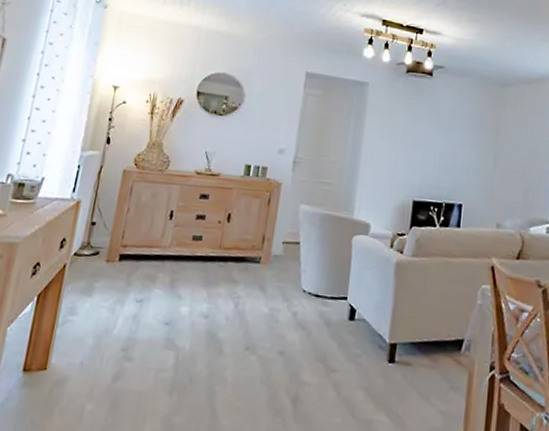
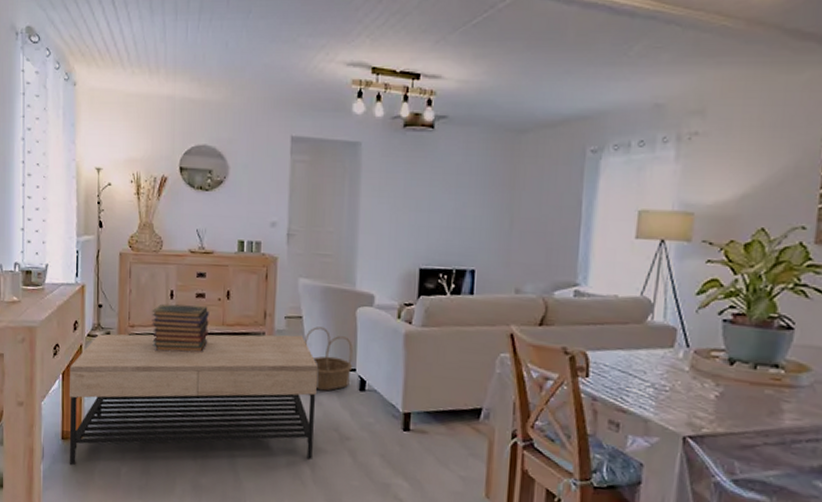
coffee table: none [26,253,310,403] -> present [69,333,318,466]
book stack: none [143,223,208,277] -> present [151,303,209,353]
basket: none [299,253,346,320] -> present [304,326,353,391]

